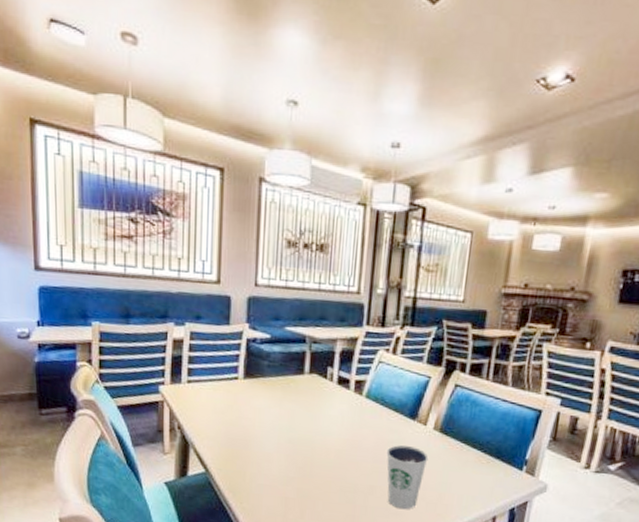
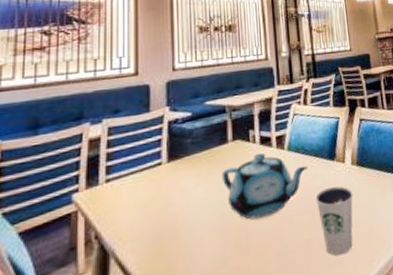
teapot: none [294,392,384,455] -> present [221,152,308,220]

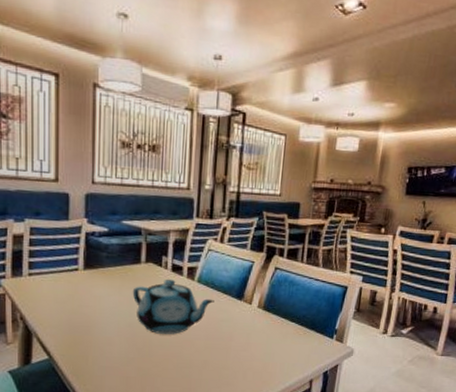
dixie cup: present [315,186,353,256] -> none [217,323,254,380]

